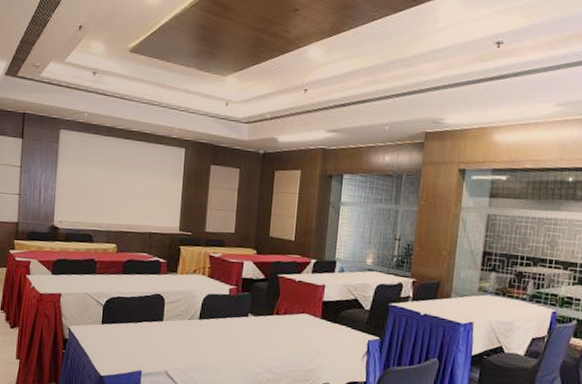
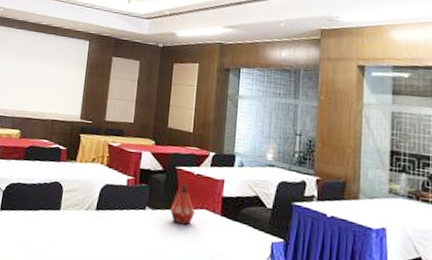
bottle: none [272,291,297,329] -> present [170,184,196,226]

